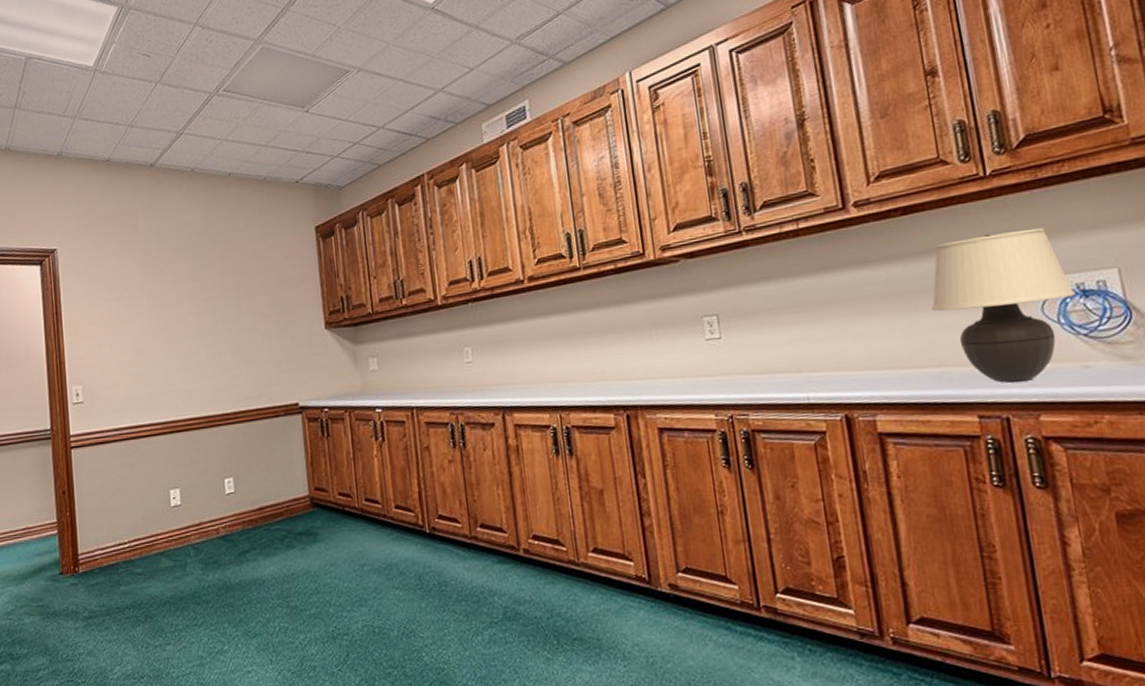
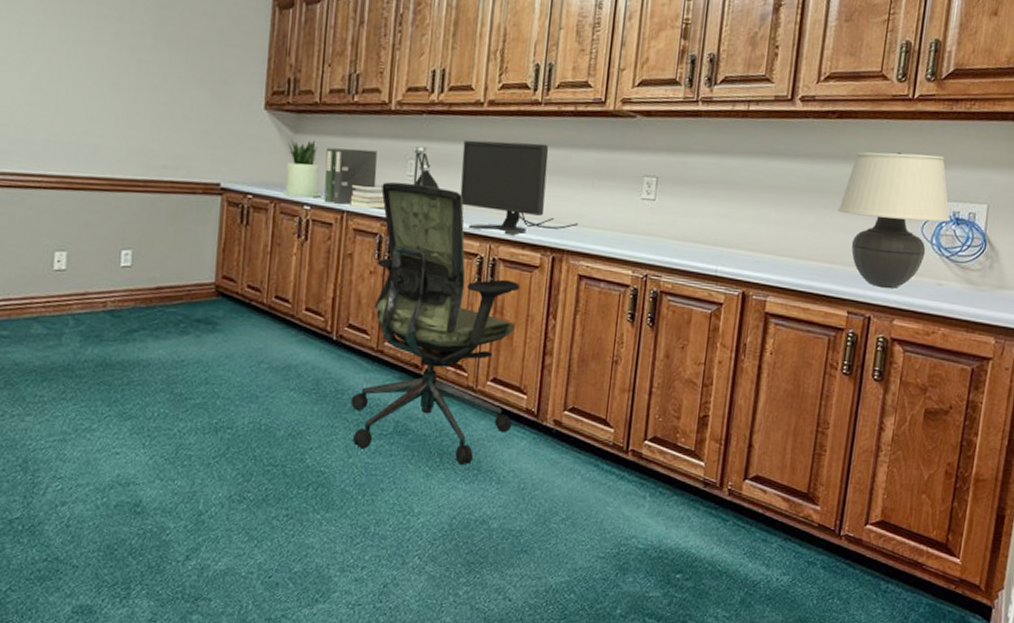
planter: none [351,347,389,404] -> present [282,139,321,198]
binder: none [386,345,438,403] -> present [324,147,378,206]
books: none [415,376,450,403] -> present [349,184,385,210]
office chair: none [443,368,625,645] -> present [351,181,521,465]
desk lamp: none [465,332,499,372] -> present [412,146,440,188]
computer monitor: none [512,306,646,402] -> present [460,140,578,236]

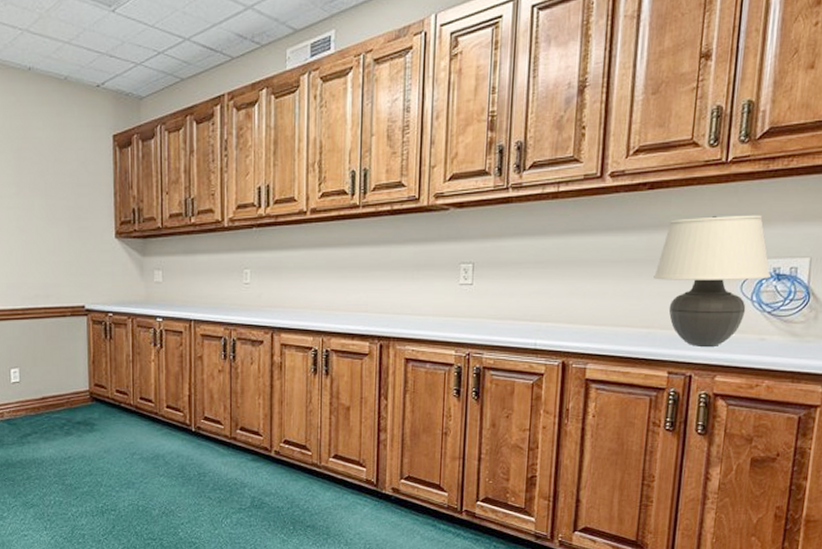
planter: present [282,139,321,198] -> none [137,260,171,311]
binder: present [324,147,378,206] -> none [171,264,217,315]
books: present [349,184,385,210] -> none [196,294,226,317]
office chair: present [351,181,521,465] -> none [212,290,355,531]
desk lamp: present [412,146,440,188] -> none [246,256,273,292]
computer monitor: present [460,140,578,236] -> none [291,243,402,328]

